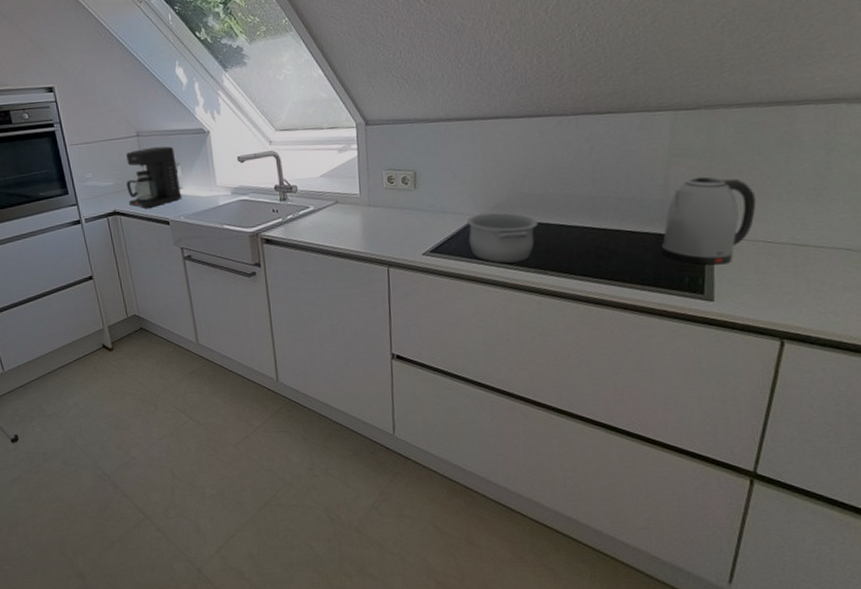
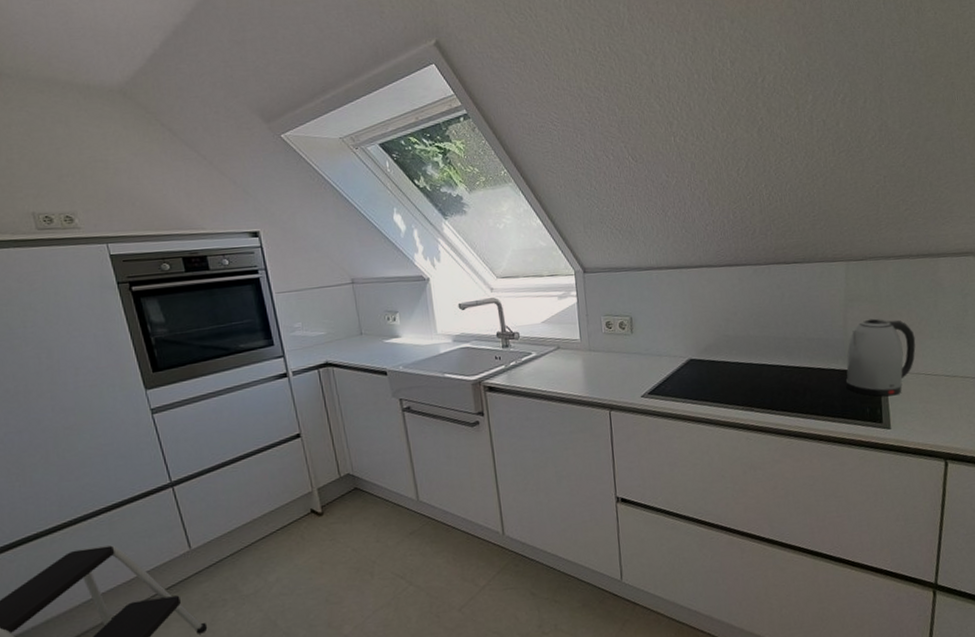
coffee maker: present [126,146,182,208] -> none [340,294,401,359]
cooking pot: present [466,212,538,263] -> none [679,354,743,402]

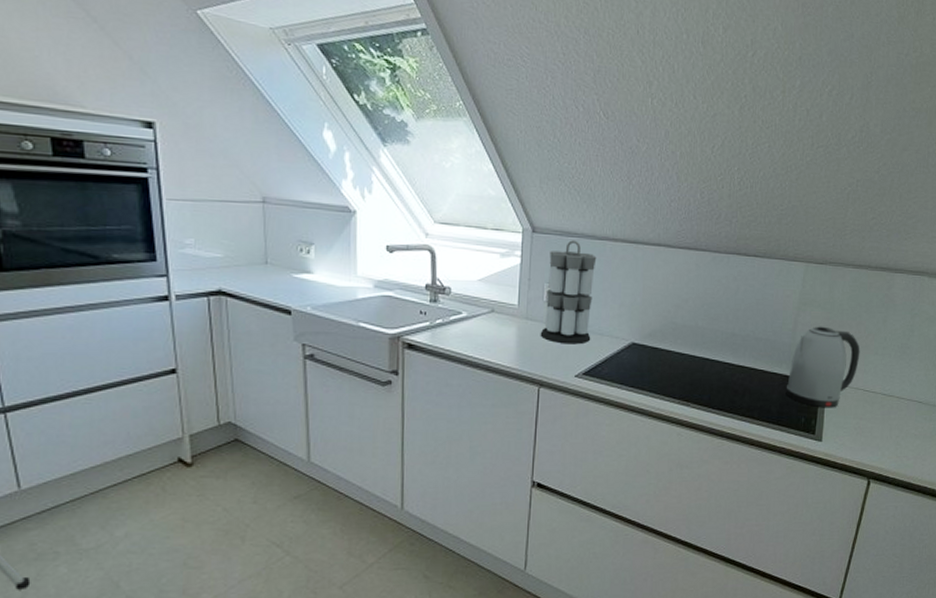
spice rack: none [602,274,650,369] -> present [540,240,597,345]

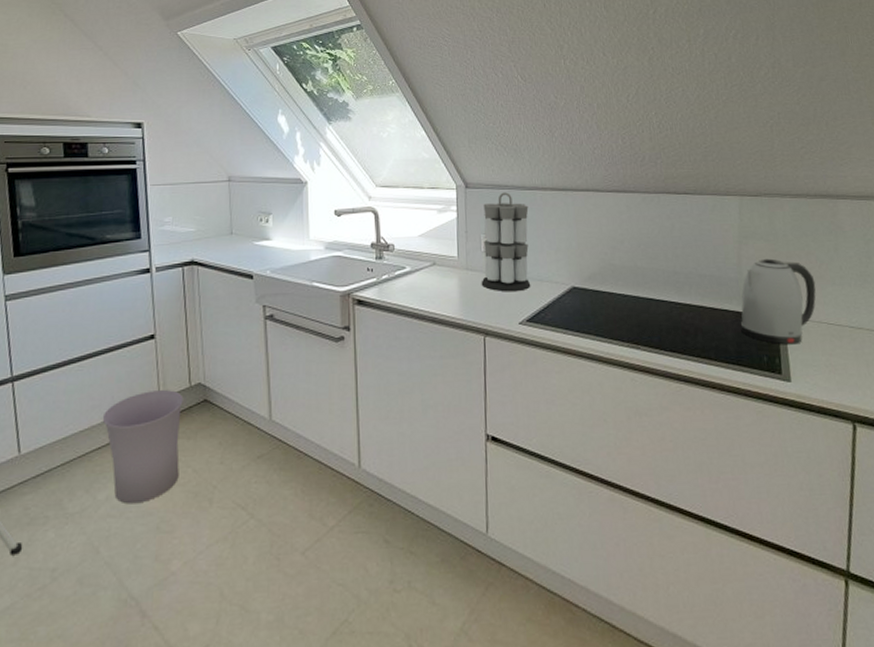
waste bin: none [117,428,211,541] -> present [102,390,184,505]

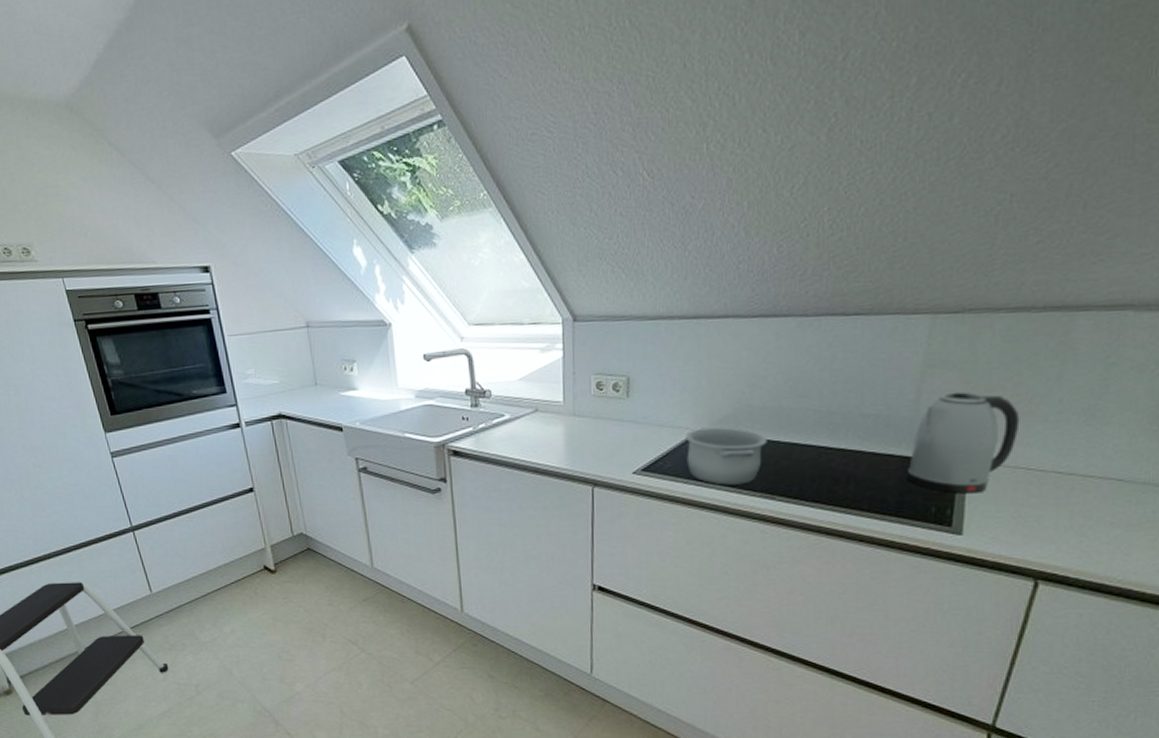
waste bin: present [102,390,184,505] -> none [216,539,293,637]
spice rack: present [481,192,530,292] -> none [590,324,650,439]
cooking pot: none [561,282,629,336] -> present [685,426,767,486]

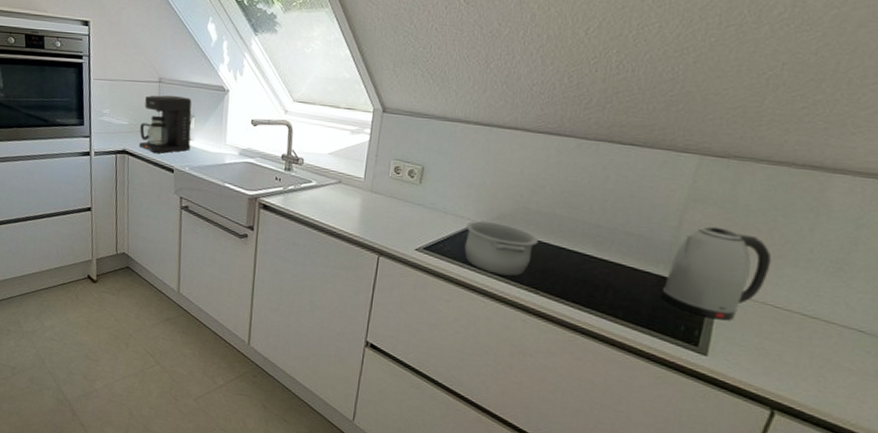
coffee maker: none [294,339,358,412] -> present [138,95,192,153]

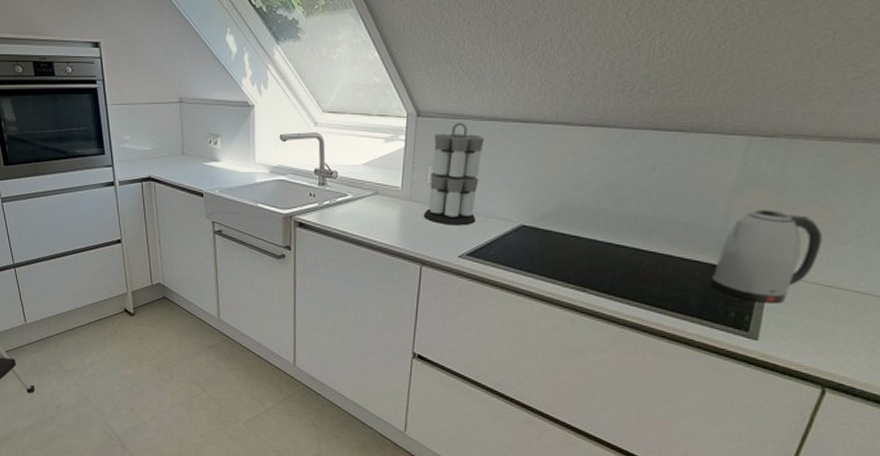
coffee maker: present [138,95,192,153] -> none [164,115,219,177]
spice rack: none [383,121,446,220] -> present [423,122,485,226]
cooking pot: present [464,220,538,277] -> none [508,221,584,276]

